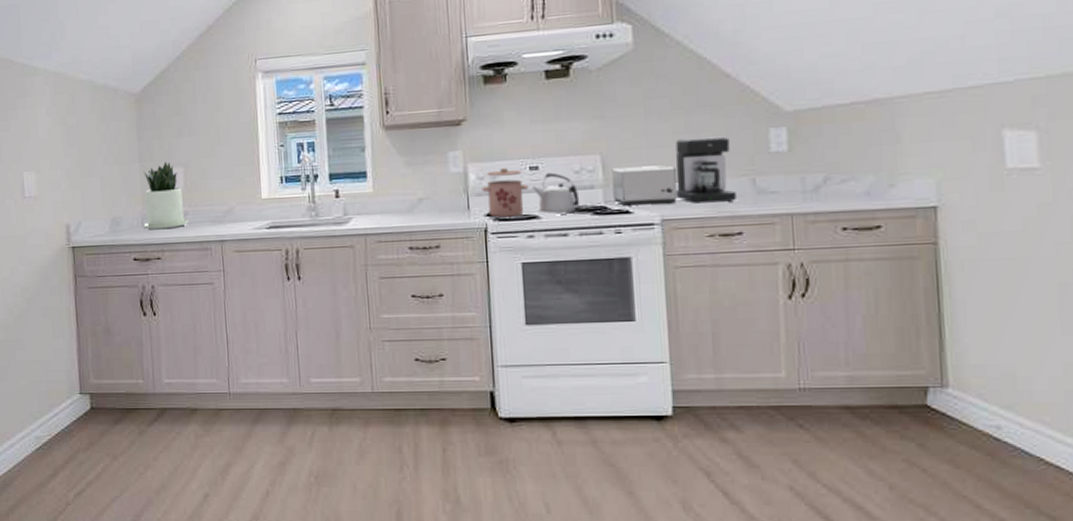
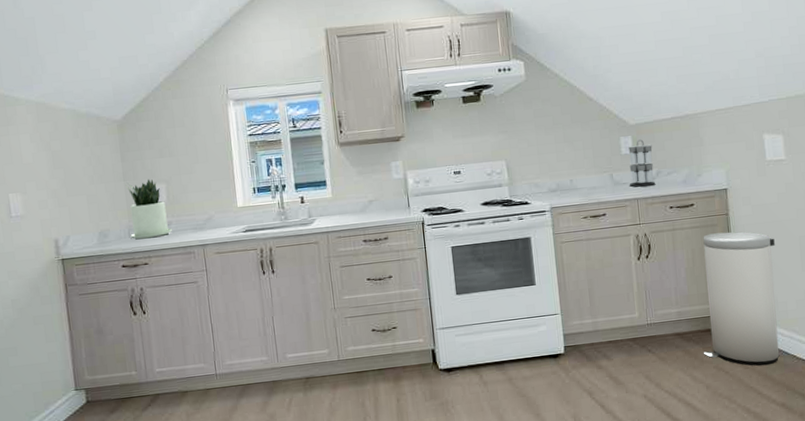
cooking pot: present [482,167,529,218] -> none [418,172,454,213]
kettle: present [532,172,580,214] -> none [456,175,493,208]
toaster: present [612,165,678,206] -> none [514,167,561,199]
coffee maker: present [675,136,737,204] -> none [558,144,601,194]
spice rack: none [779,132,822,199] -> present [628,139,656,187]
pedal bin: none [886,268,1016,468] -> present [703,231,780,366]

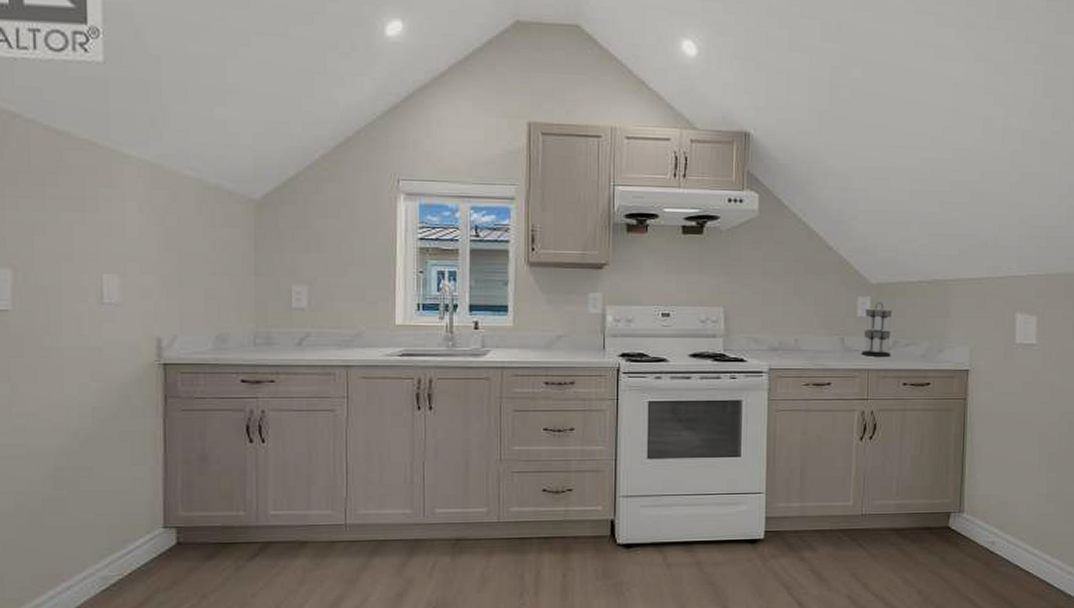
planter: present [125,179,172,240] -> none [256,277,310,350]
pedal bin: present [703,231,780,366] -> none [919,419,1013,574]

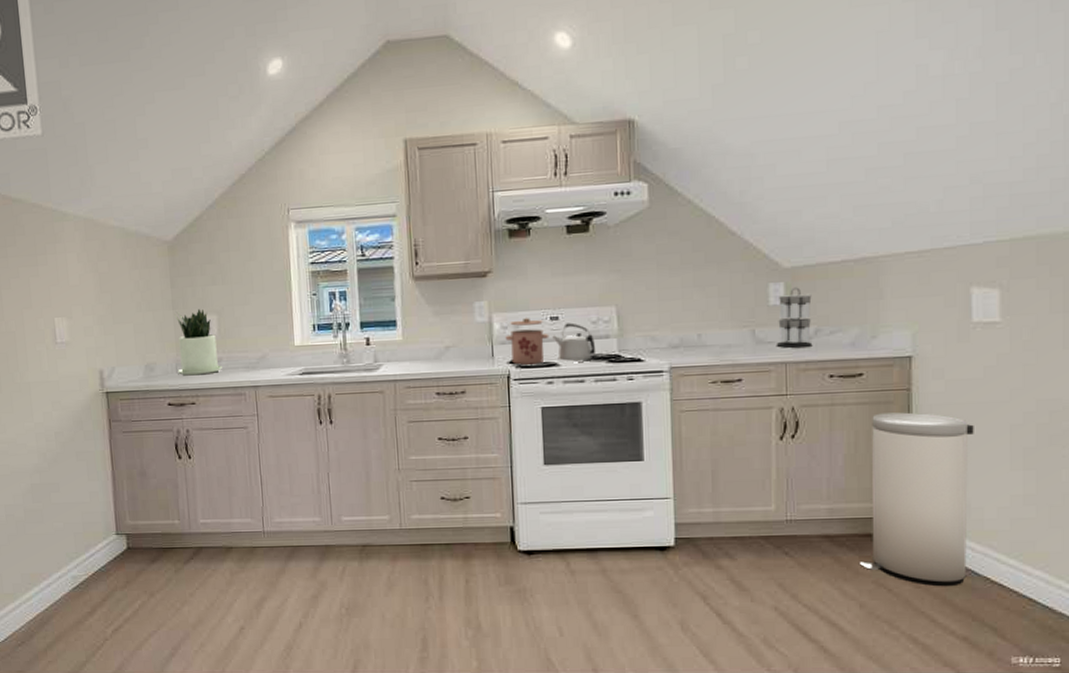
planter: none [256,277,310,350] -> present [174,308,222,376]
cooking pot: none [617,311,660,358] -> present [505,317,550,365]
kettle: none [663,320,703,359] -> present [552,322,596,362]
pedal bin: none [919,419,1013,574] -> present [859,412,974,587]

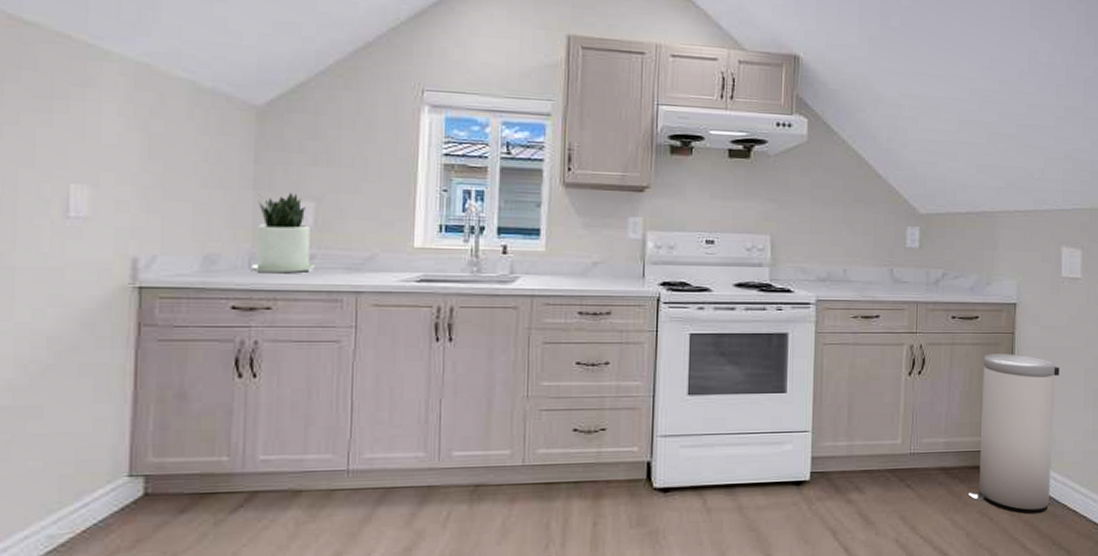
cooking pot: present [505,317,550,365] -> none [658,238,704,288]
kettle: present [552,322,596,362] -> none [706,248,749,288]
spice rack: present [776,287,813,348] -> none [910,232,941,290]

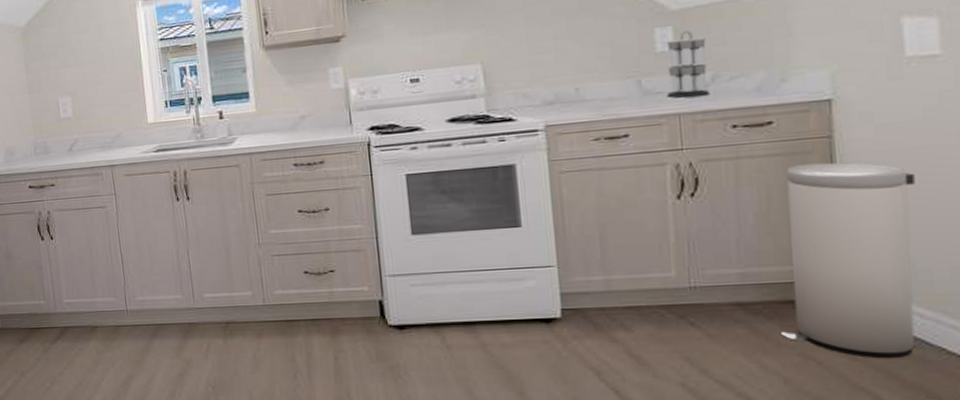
planter: present [251,192,314,274] -> none [30,91,79,158]
spice rack: none [910,232,941,290] -> present [666,30,710,98]

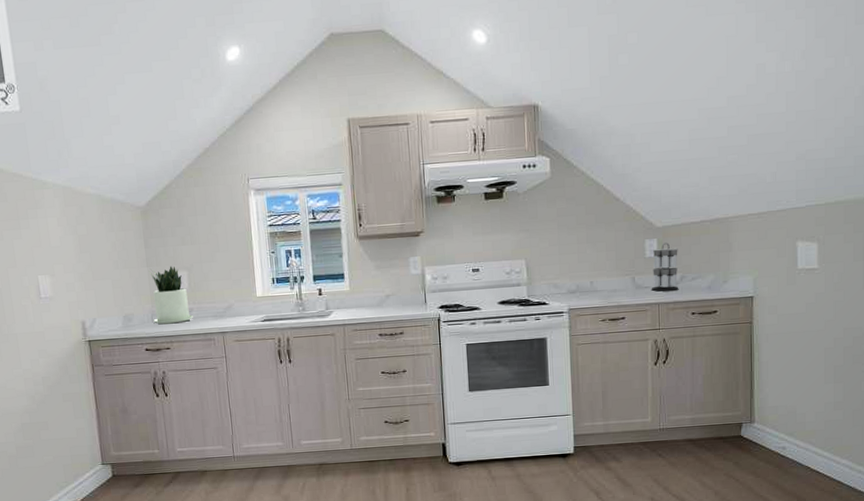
planter: none [30,91,79,158] -> present [148,266,193,325]
pedal bin: present [780,162,916,359] -> none [714,340,799,476]

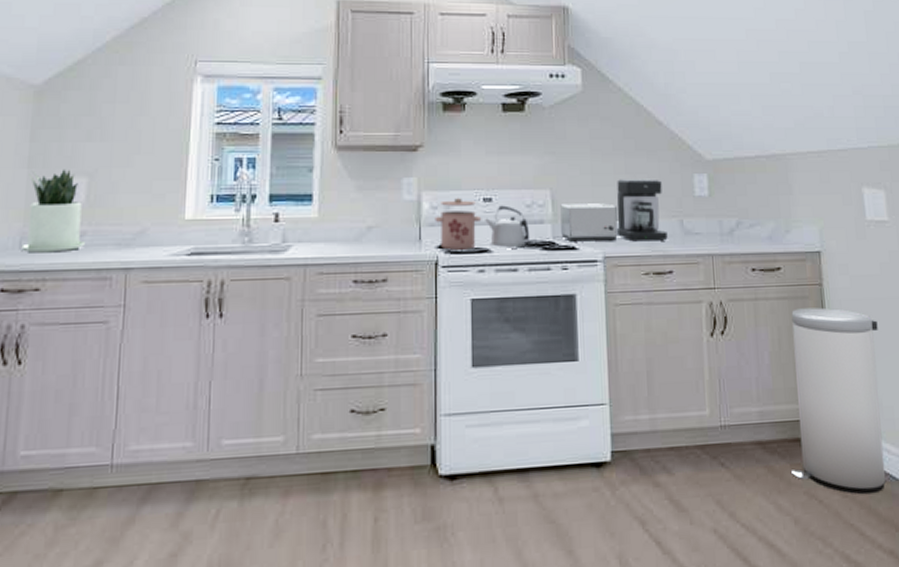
cooking pot: none [436,269,472,309] -> present [435,197,482,250]
kettle: none [474,273,510,306] -> present [485,205,530,248]
toaster: none [533,267,580,299] -> present [560,203,618,242]
coffee maker: none [579,245,621,296] -> present [616,179,668,242]
spice rack: present [651,242,679,292] -> none [702,179,735,241]
pedal bin: none [714,340,799,476] -> present [790,307,886,495]

